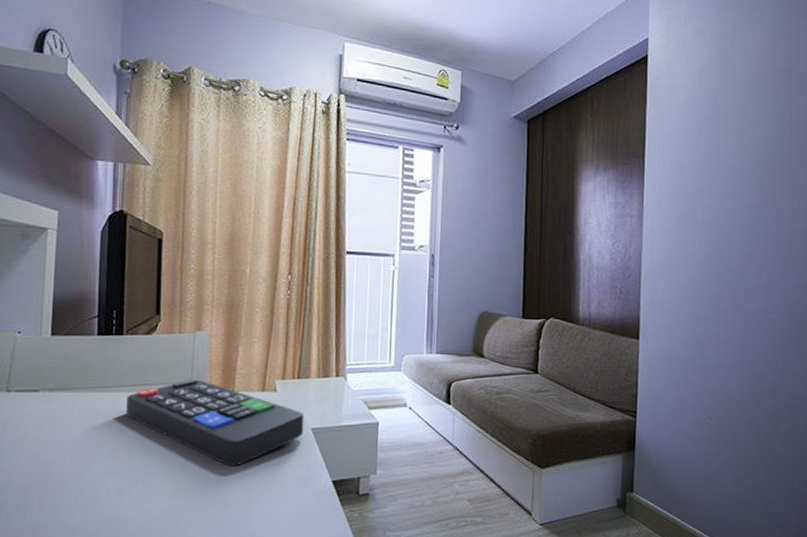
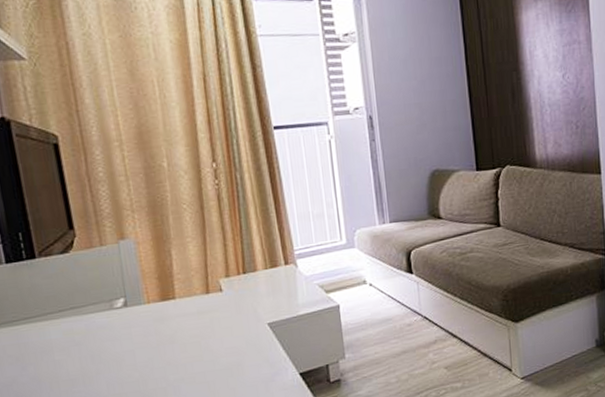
remote control: present [126,379,304,466] -> none [55,293,260,378]

